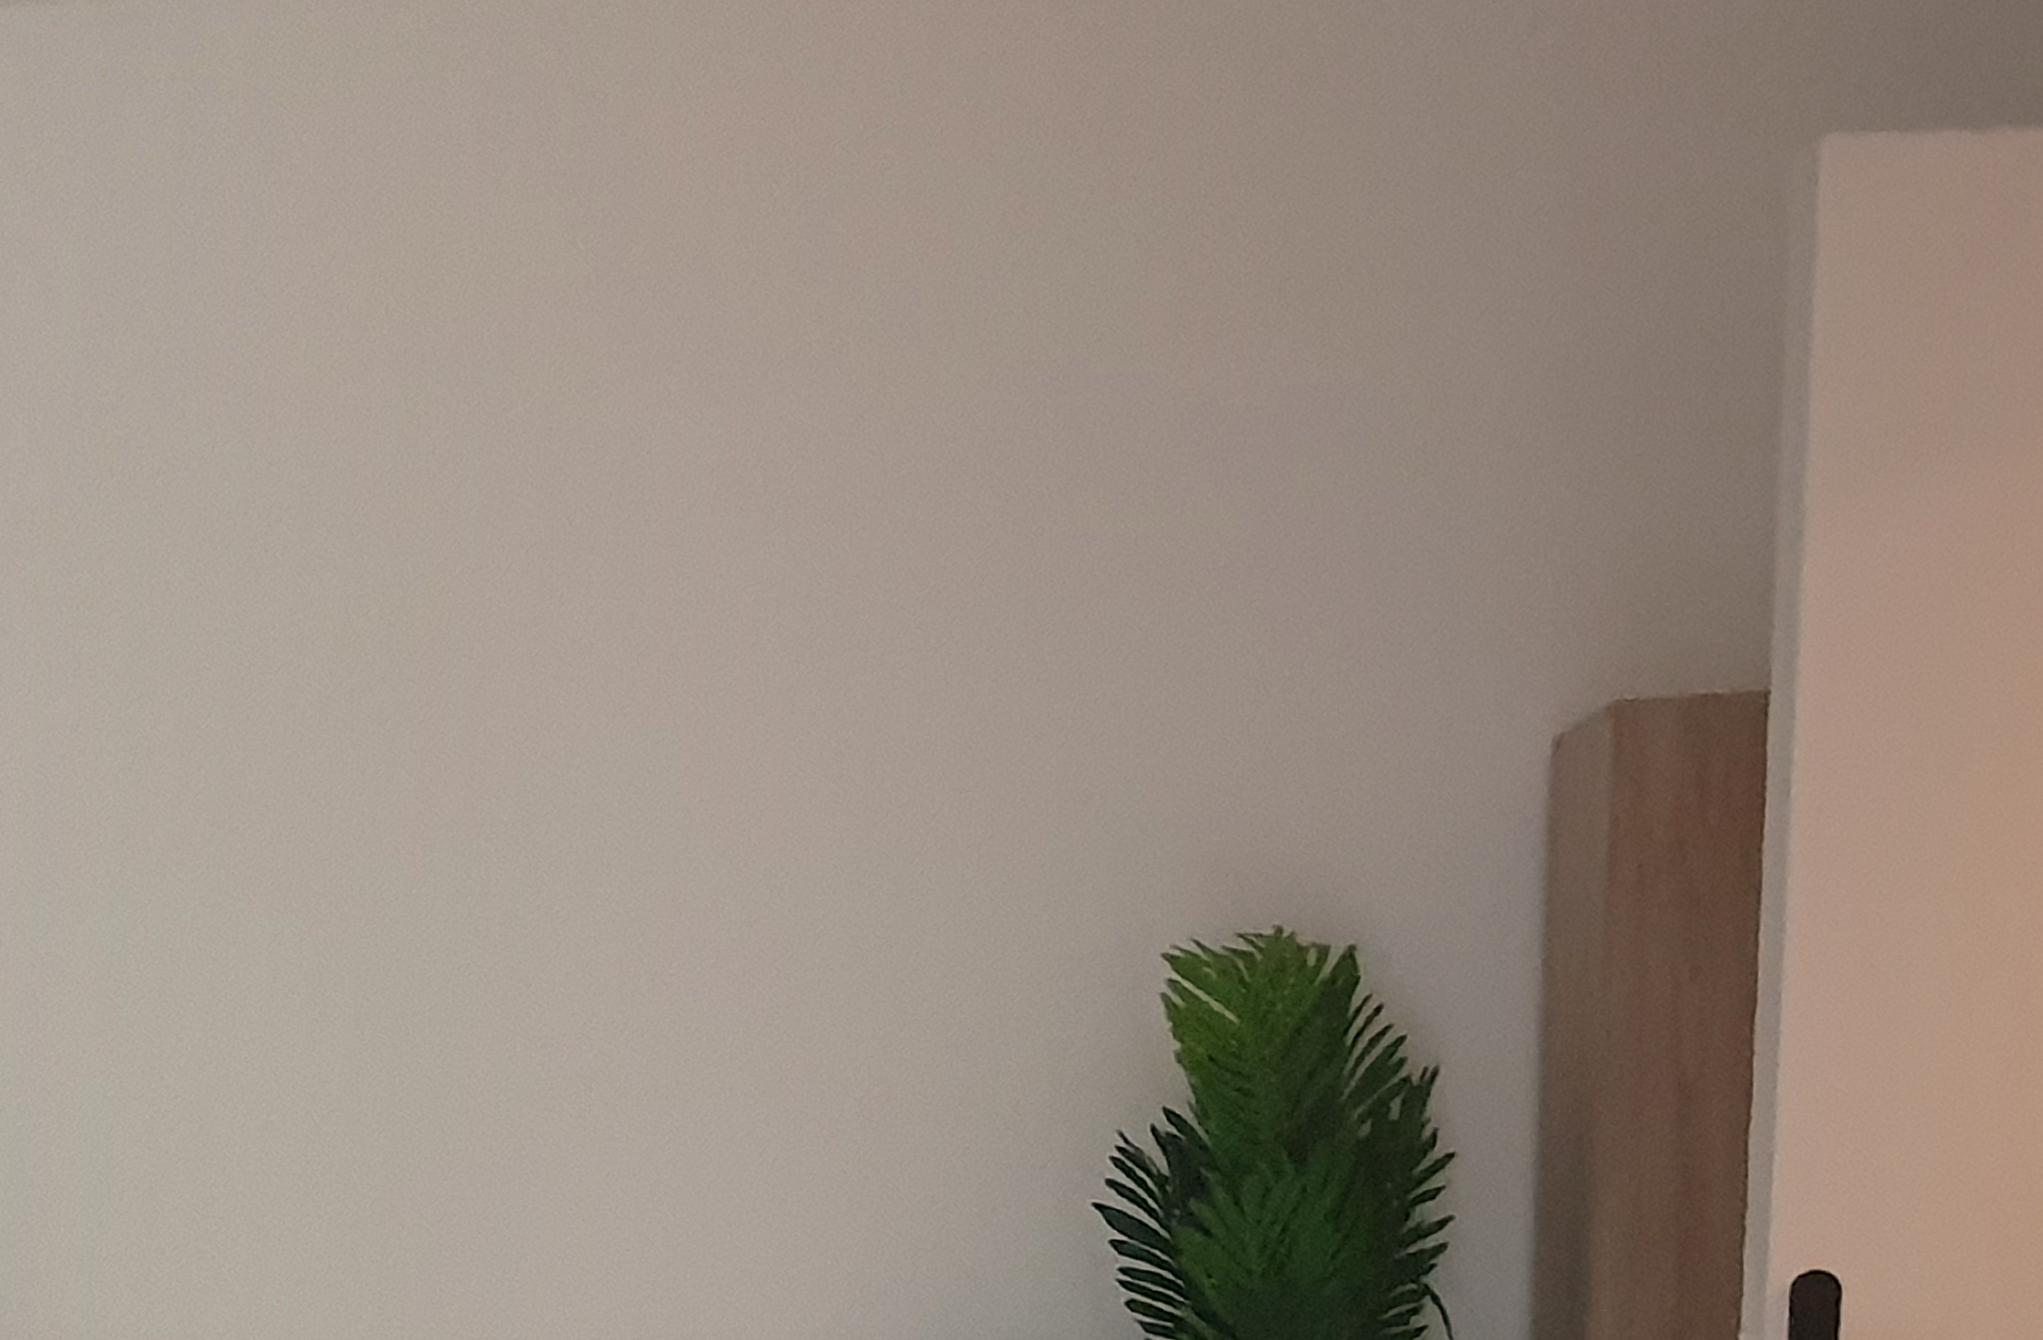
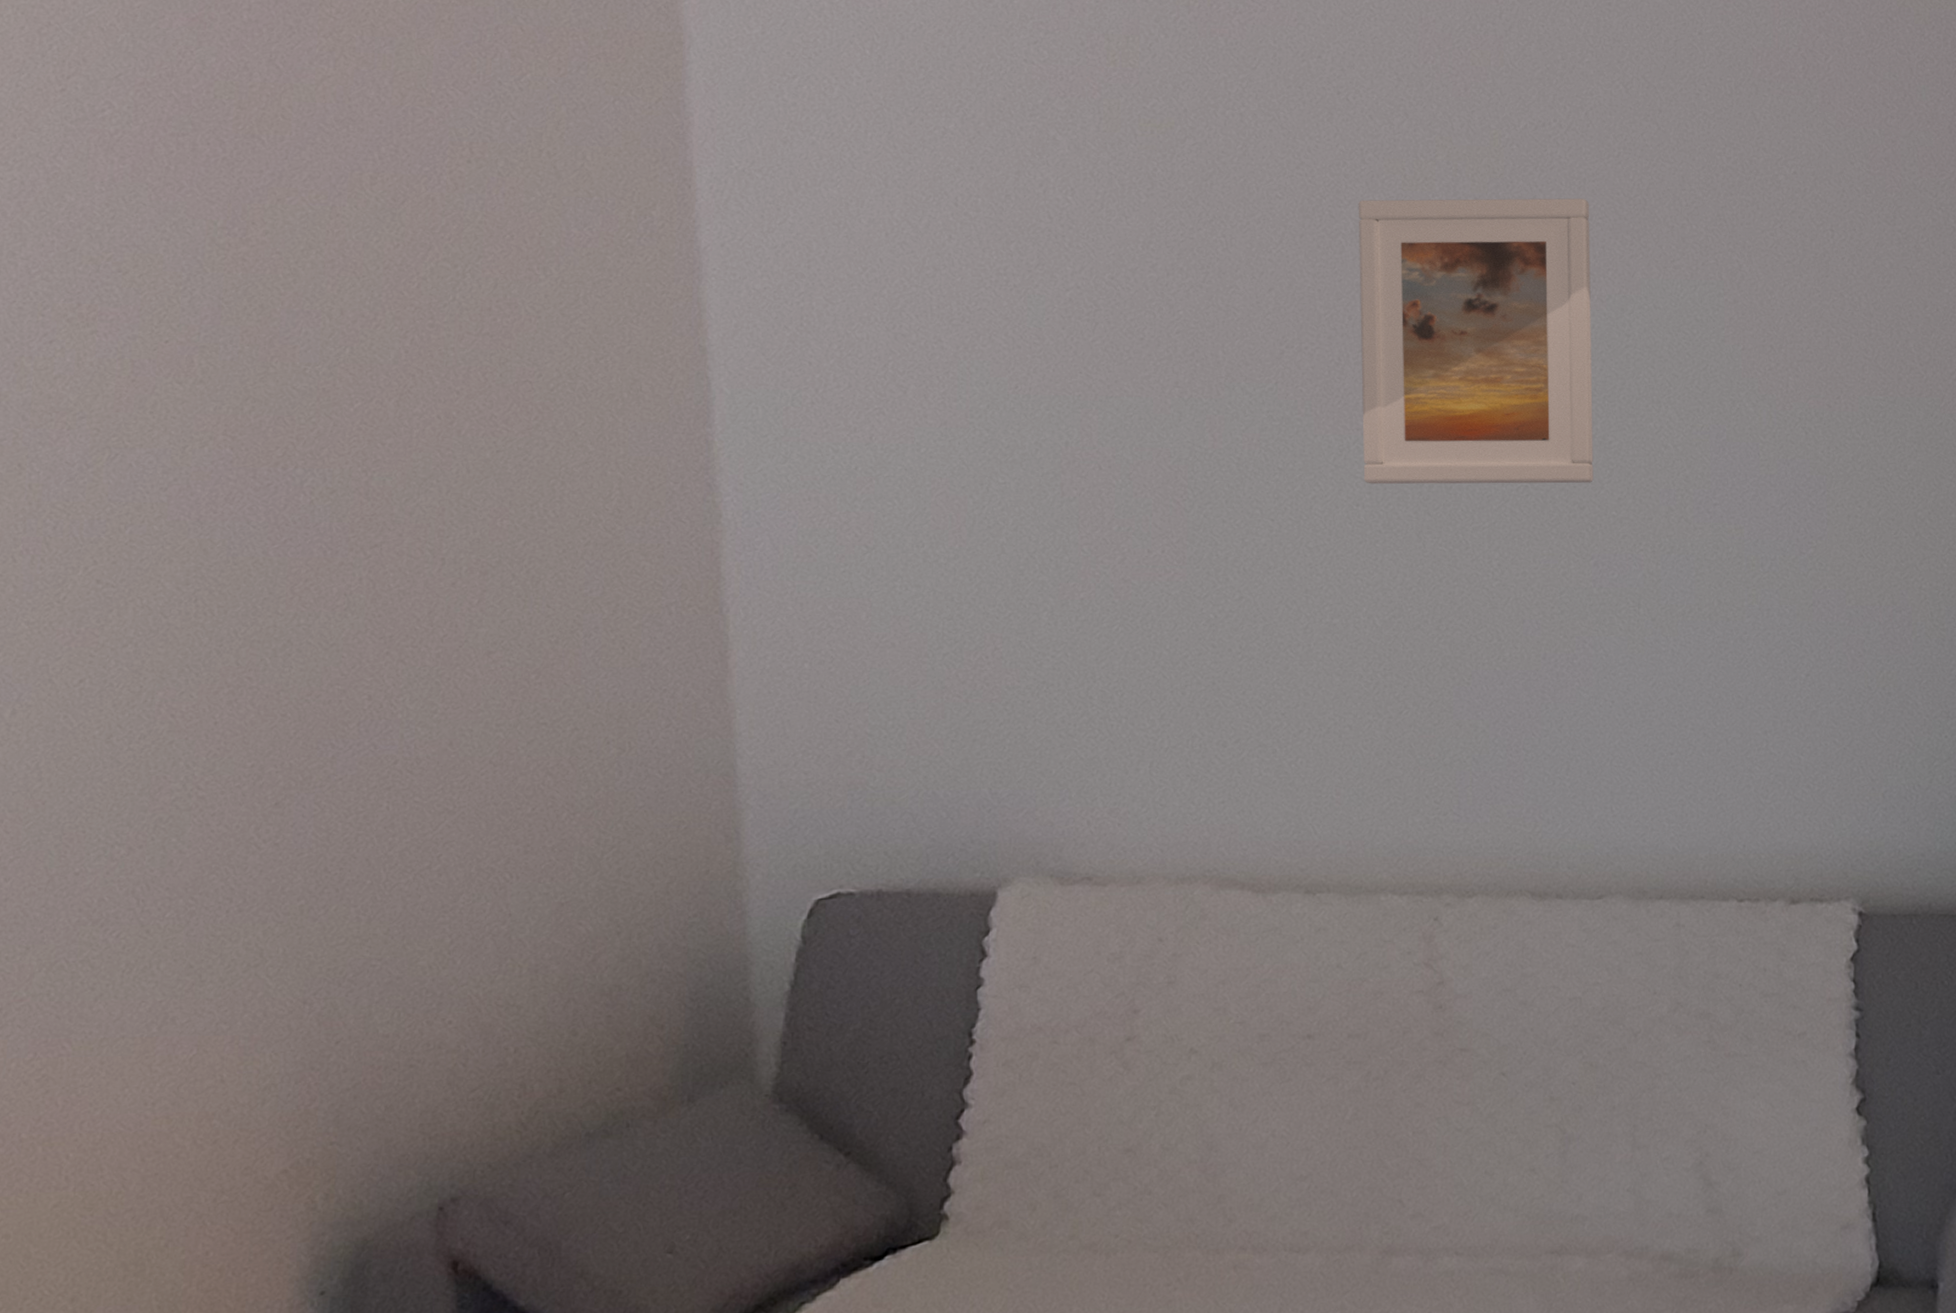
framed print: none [288,645,540,970] -> present [1358,198,1594,485]

